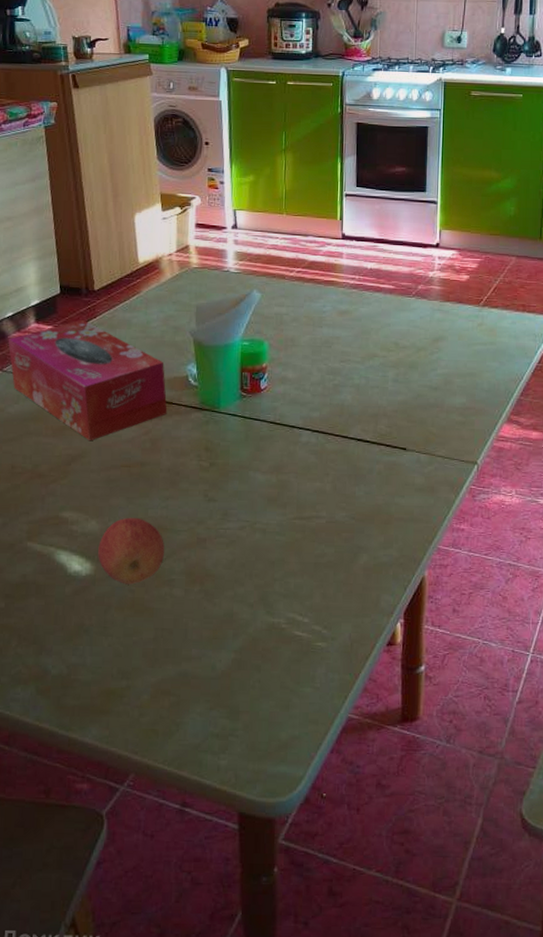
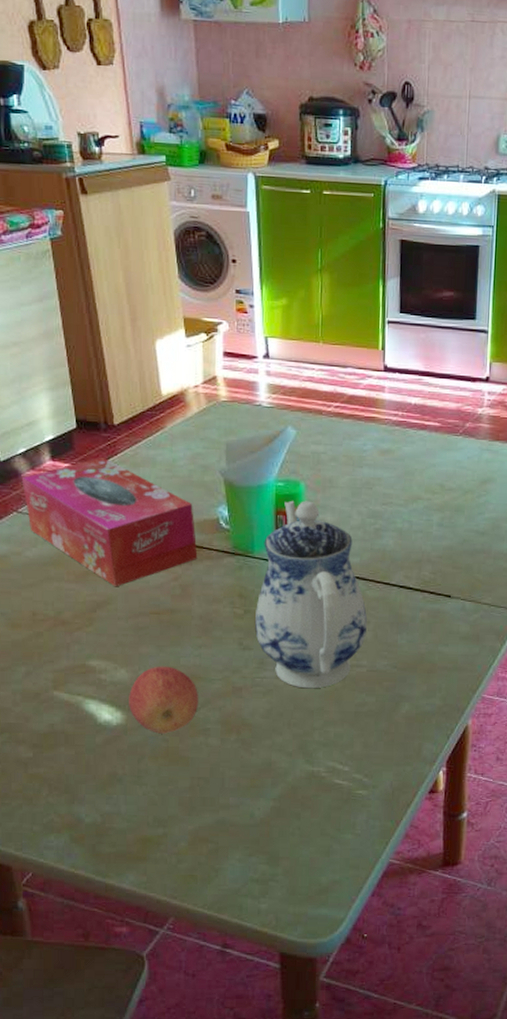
teapot: none [219,358,327,540] -> present [254,500,368,689]

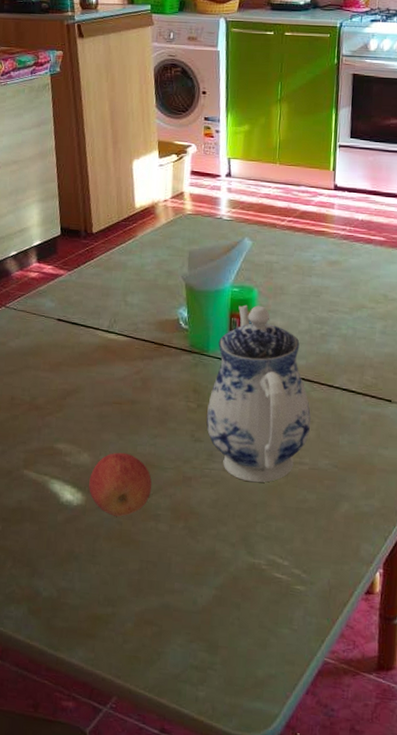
tissue box: present [21,457,198,587] -> none [11,260,158,378]

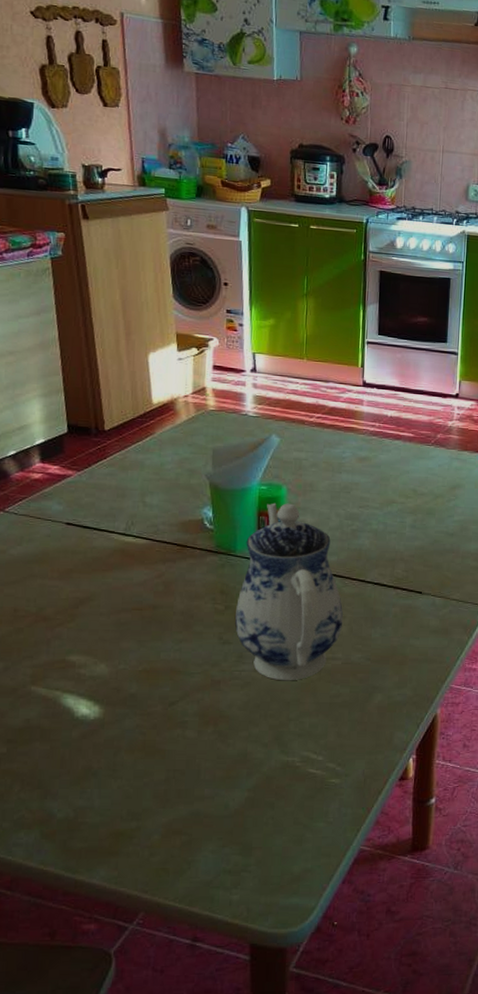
apple: present [89,452,152,517] -> none [107,660,178,727]

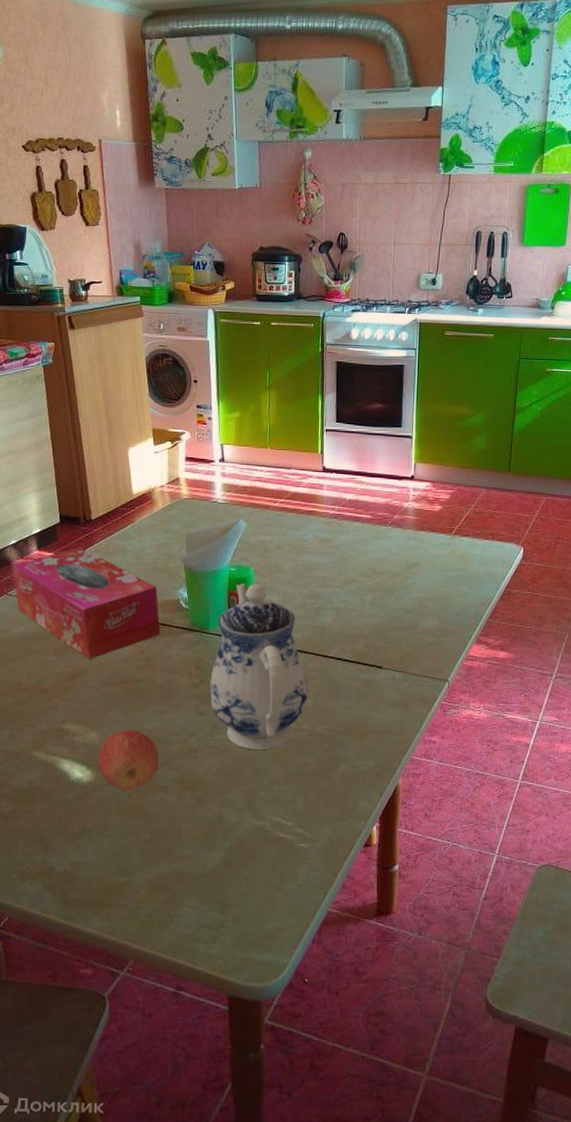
tissue box: none [10,460,182,584] -> present [12,547,161,660]
apple: none [107,660,178,727] -> present [98,729,160,791]

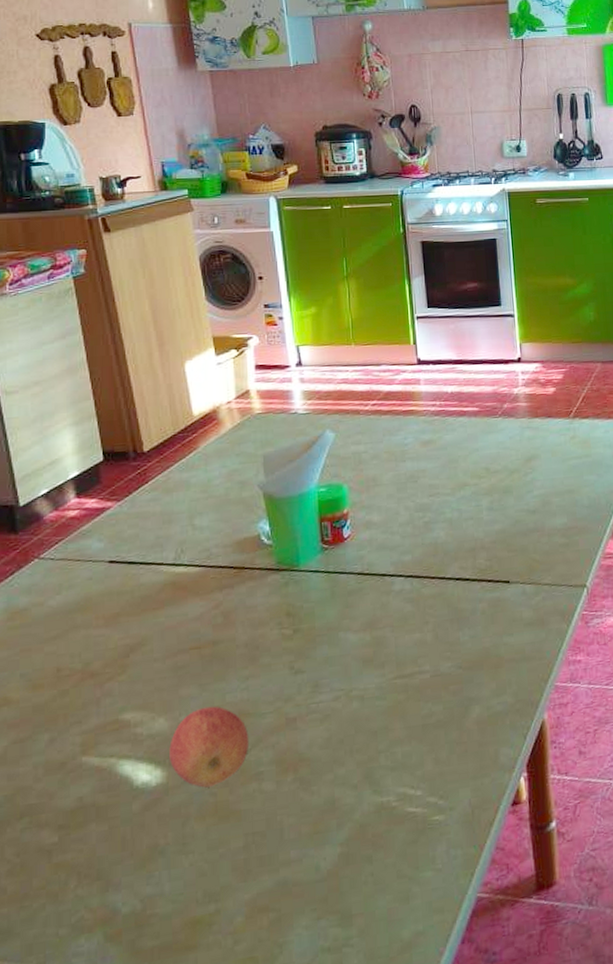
tissue box: present [12,547,161,660] -> none [43,486,240,626]
teapot: present [209,583,309,751] -> none [305,503,427,708]

